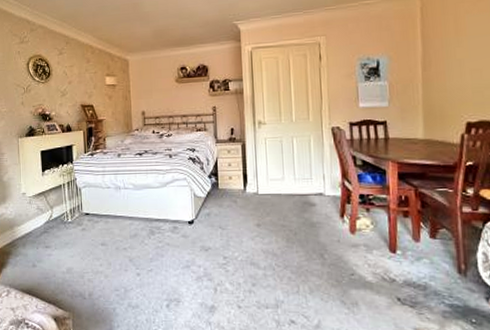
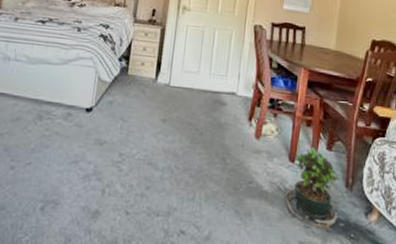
potted plant: none [391,237,469,317] -> present [285,147,350,231]

